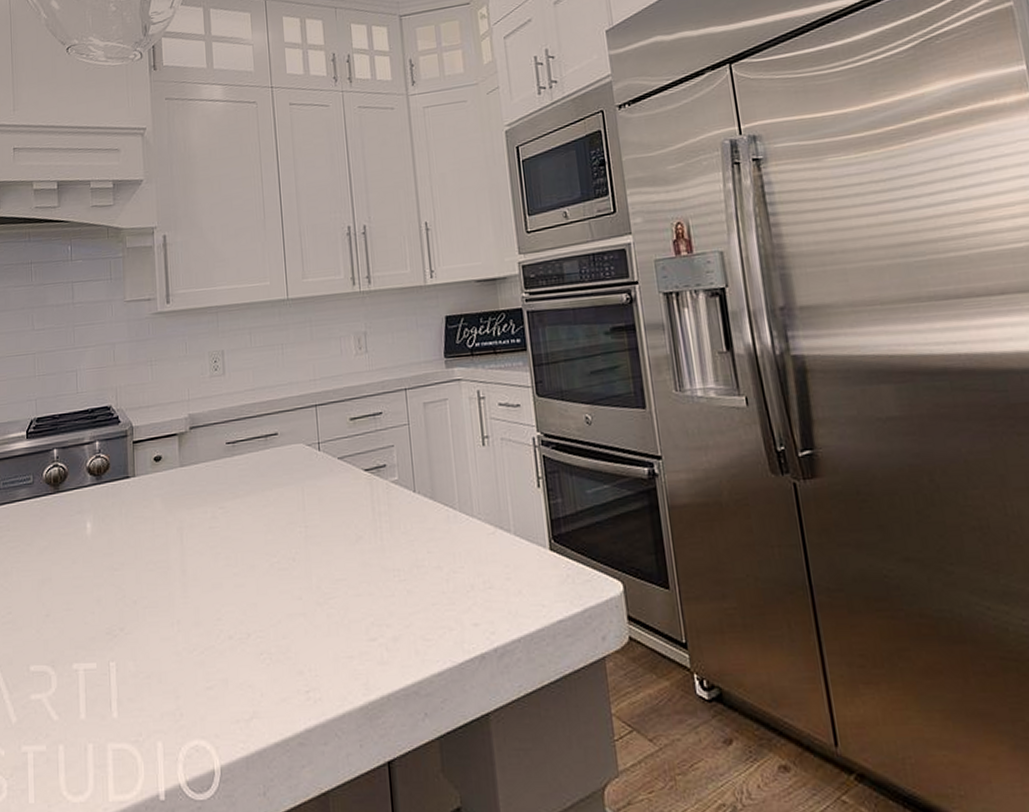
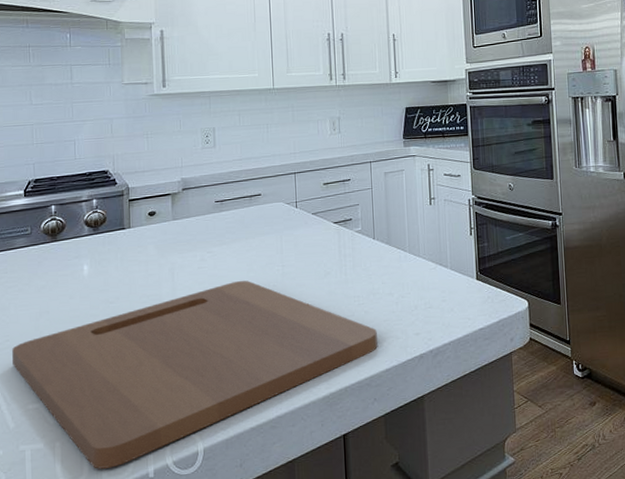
cutting board: none [14,545,426,784] -> present [12,281,378,469]

